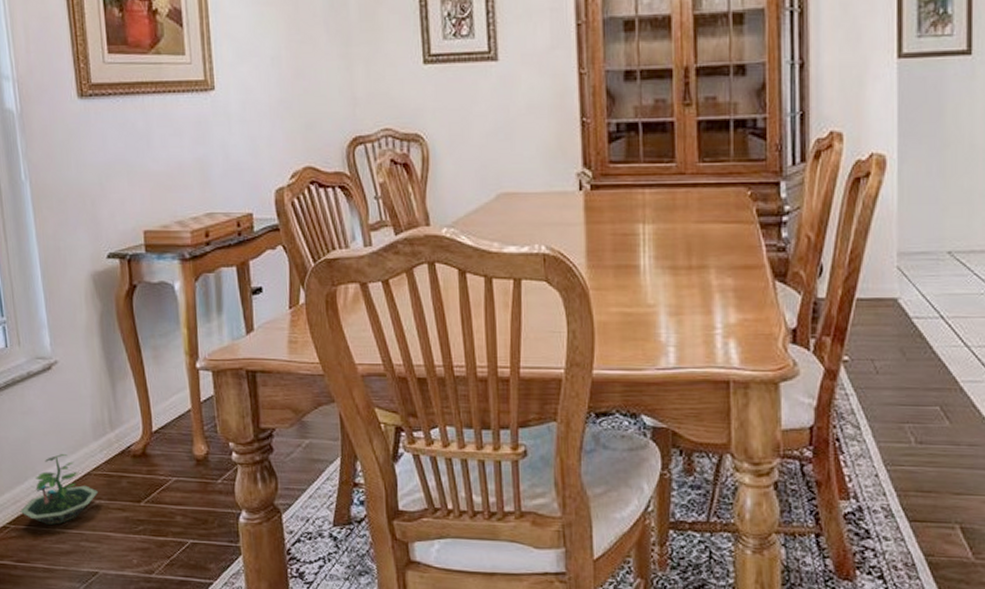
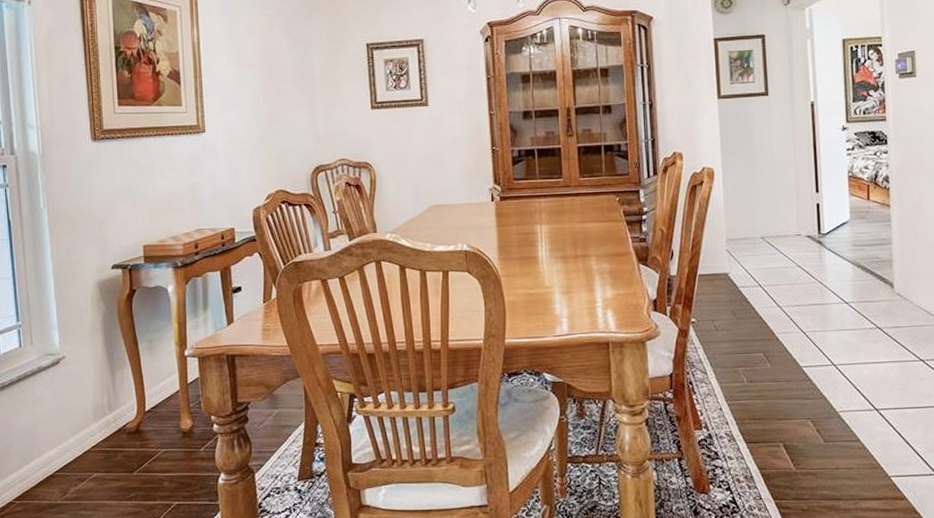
terrarium: present [20,454,99,525] -> none [25,435,97,498]

